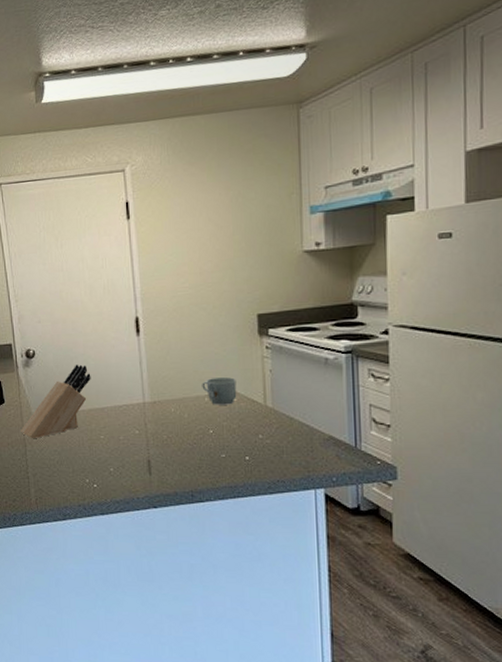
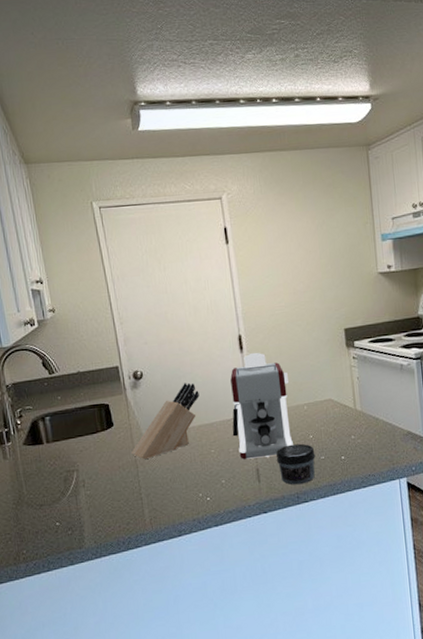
coffee maker: none [123,336,190,449] -> present [230,352,293,460]
jar: none [170,438,215,482] -> present [276,443,316,485]
mug: present [202,377,237,405] -> none [301,386,331,412]

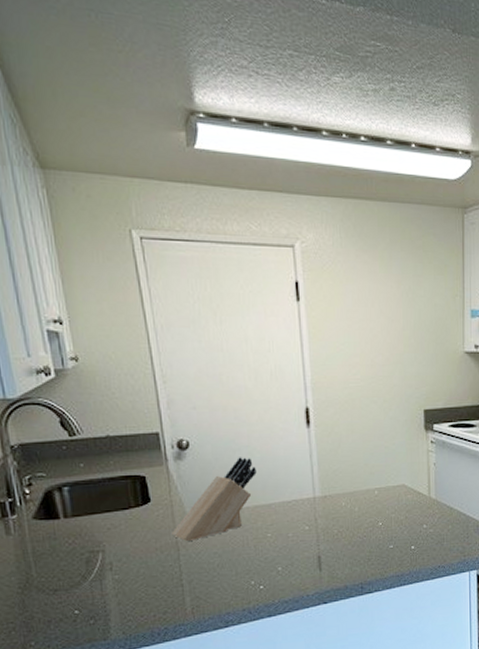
coffee maker: present [230,352,293,460] -> none [292,428,360,546]
jar: present [276,443,316,485] -> none [340,531,384,575]

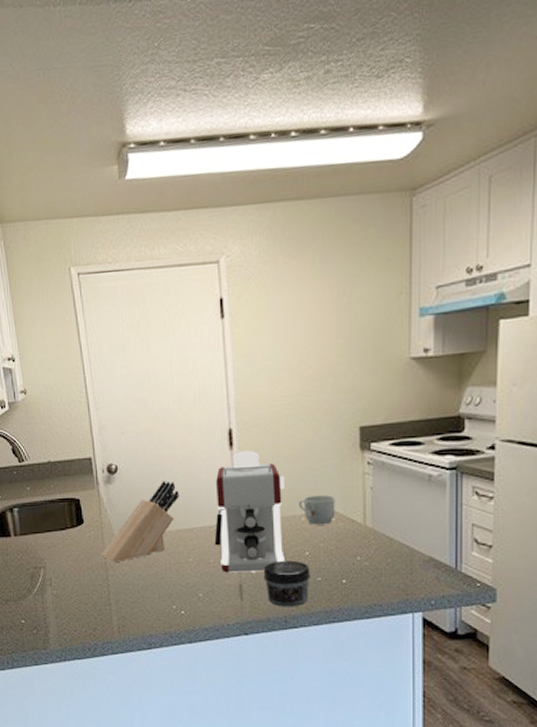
coffee maker: none [292,428,360,546] -> present [214,450,285,573]
jar: none [340,531,384,575] -> present [263,560,311,607]
mug: none [372,470,405,498] -> present [298,495,335,525]

